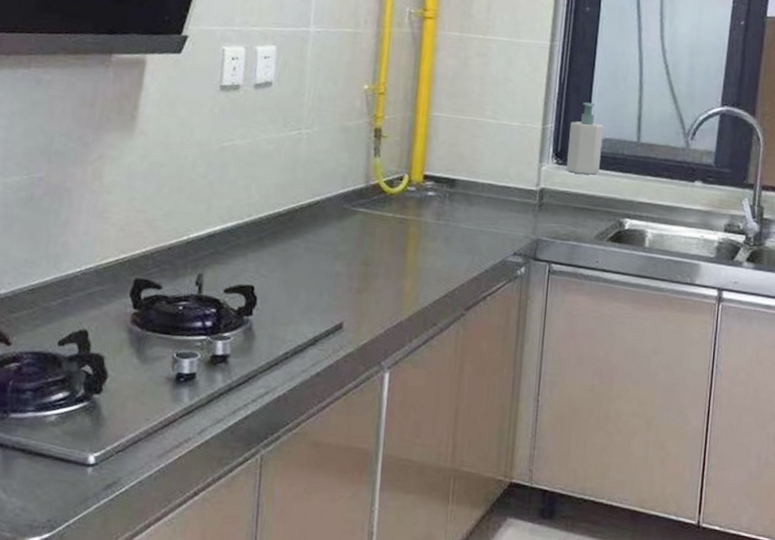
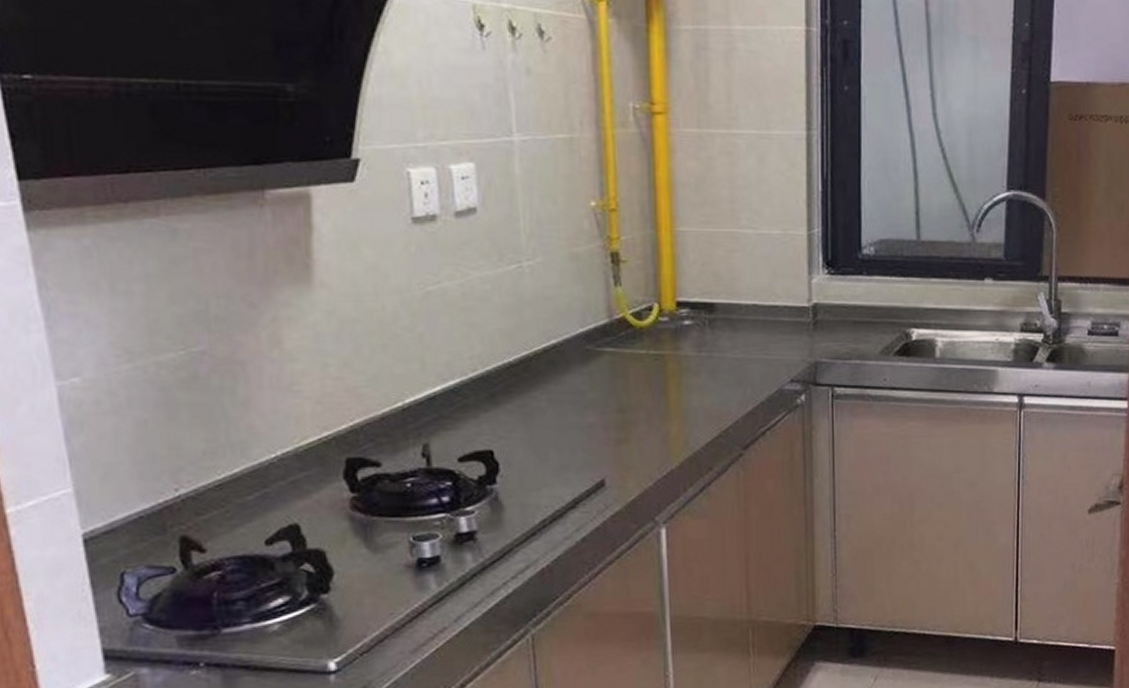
soap bottle: present [566,102,604,175] -> none [839,199,878,283]

